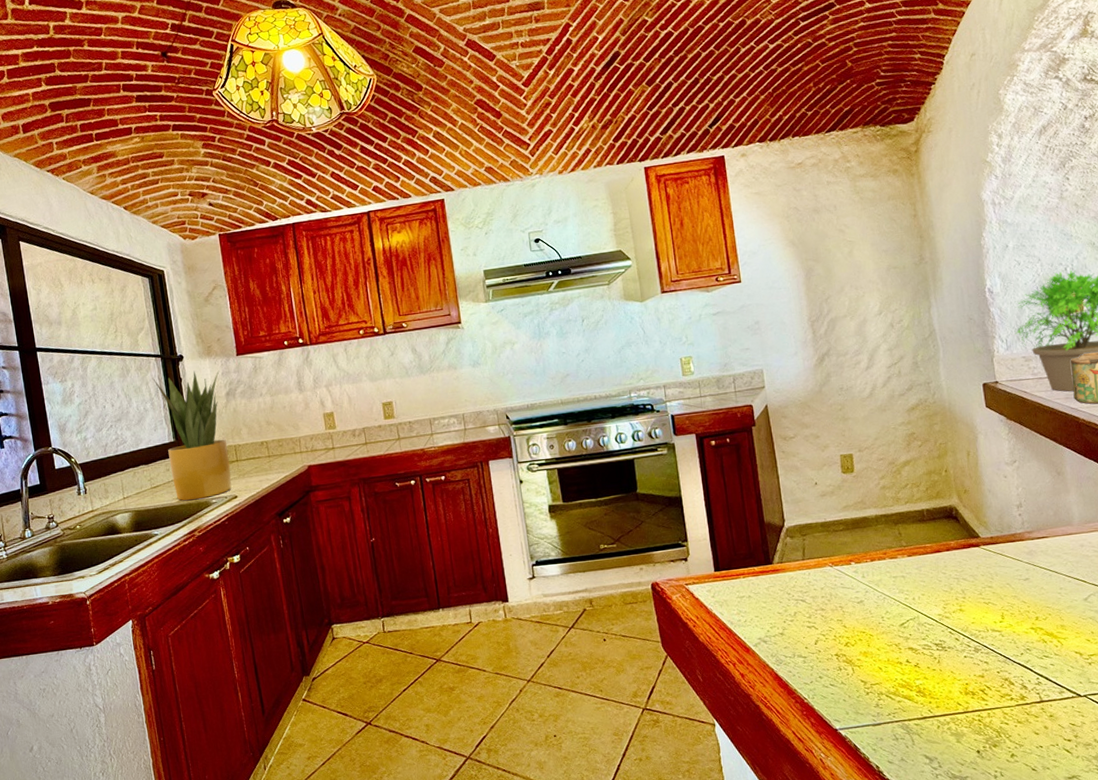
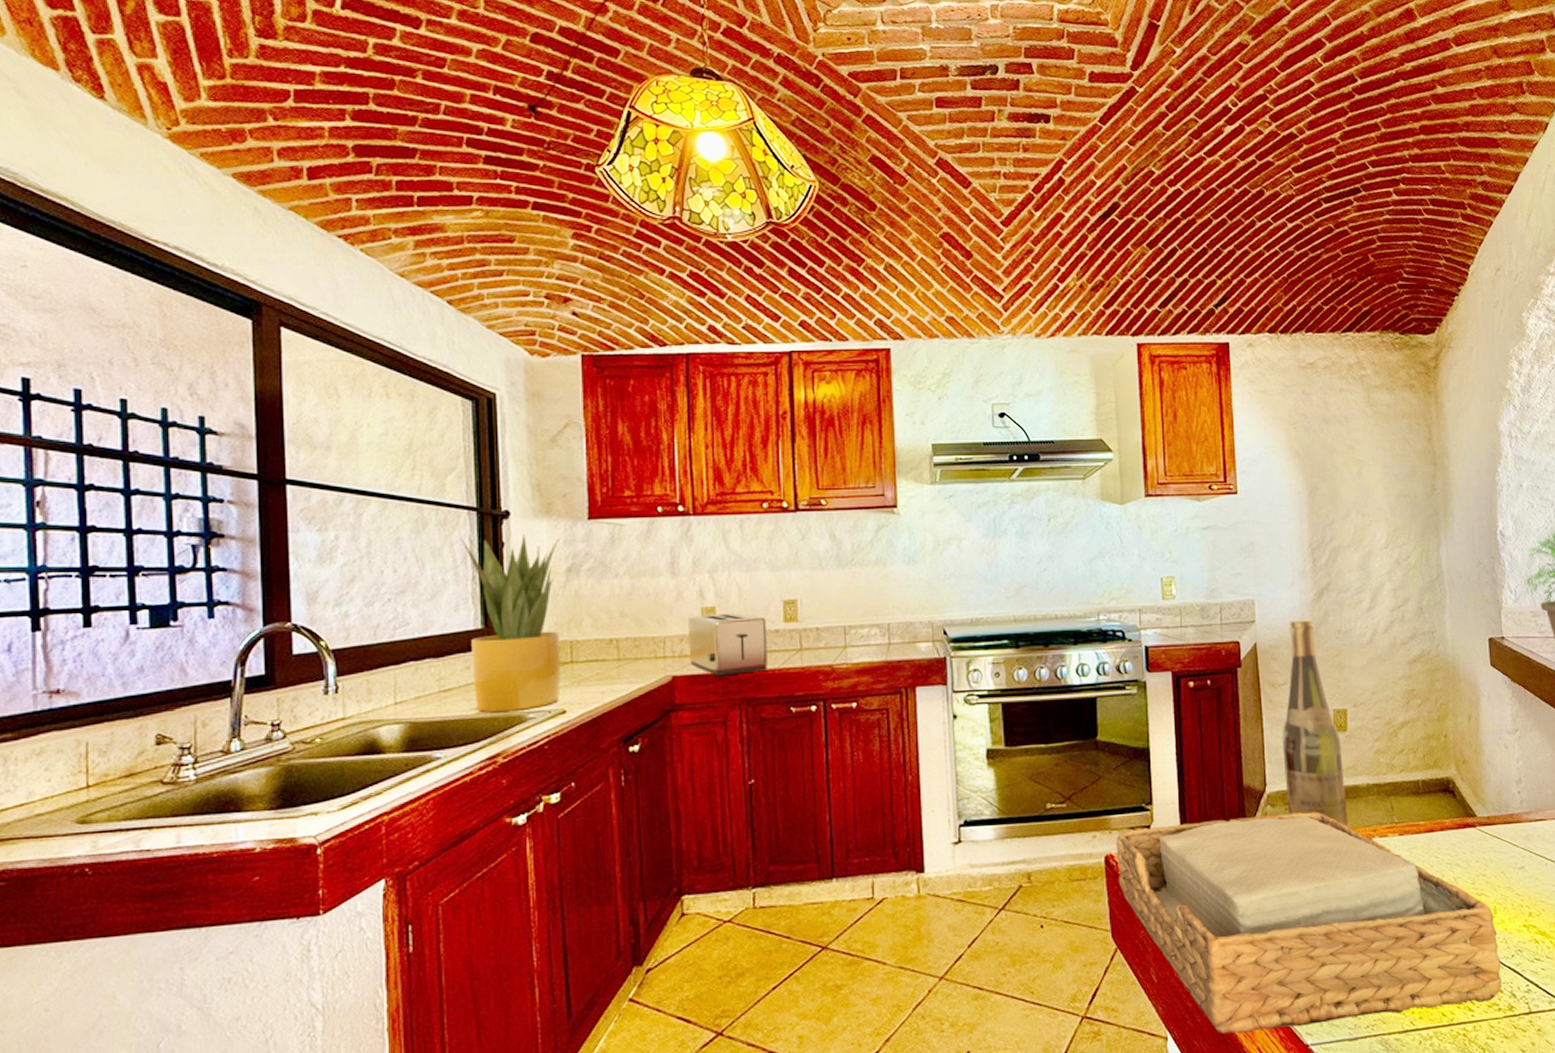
toaster: none [315,415,376,464] -> present [688,613,769,677]
napkin holder: none [659,540,1013,721] -> present [1115,811,1502,1034]
wine bottle: none [795,382,860,552] -> present [1282,620,1348,827]

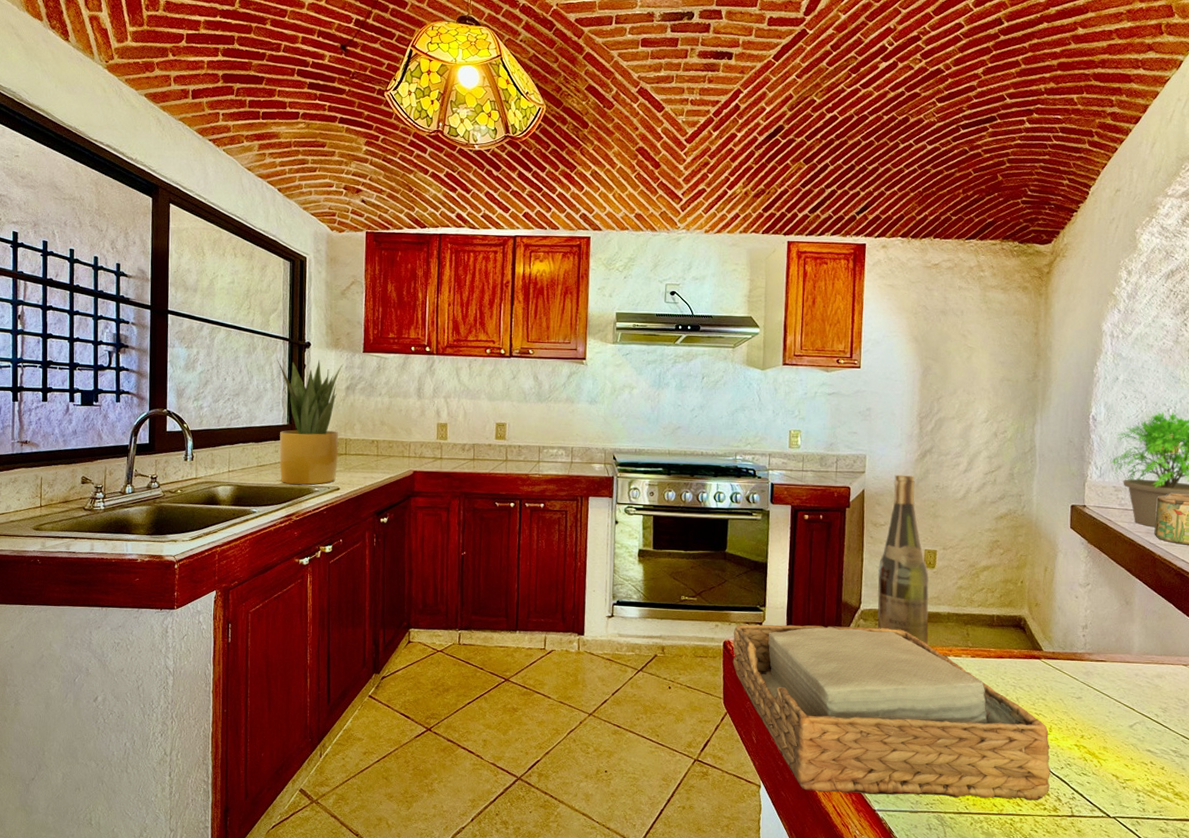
toaster: present [688,613,769,677] -> none [426,428,483,475]

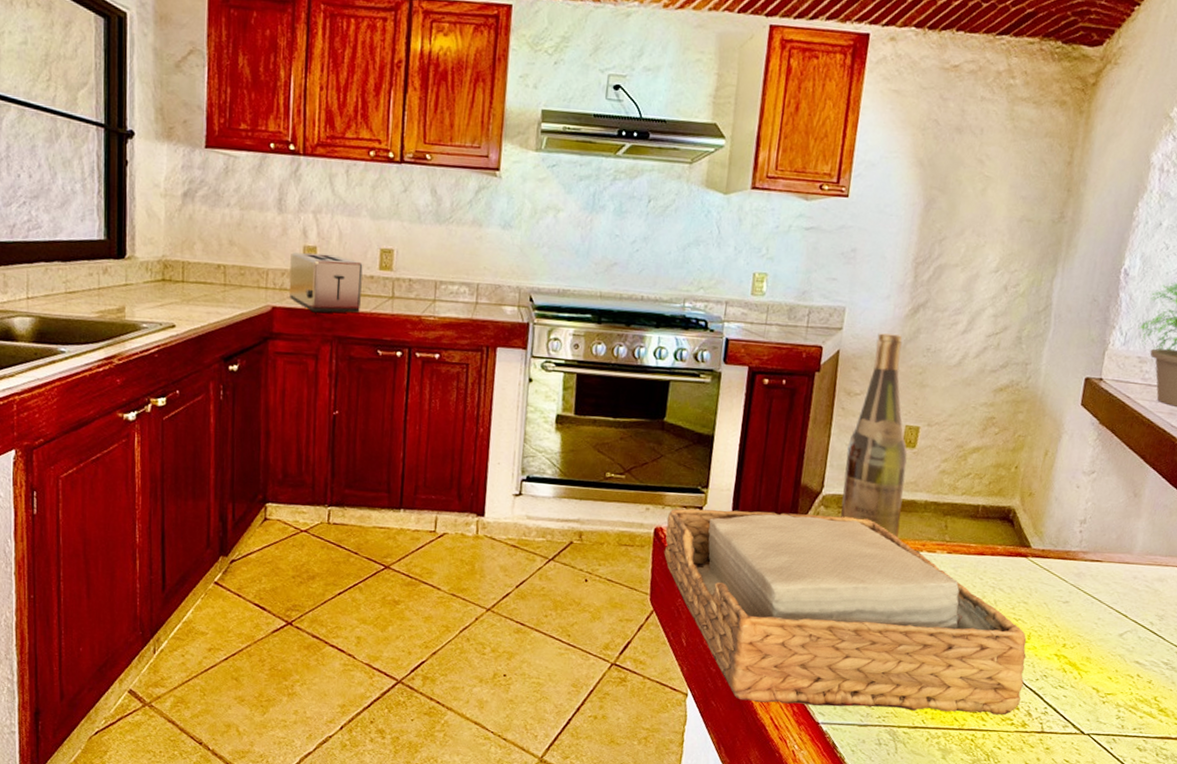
planter: present [277,359,344,485] -> none [89,153,179,320]
toaster: none [426,428,483,475] -> present [289,252,363,314]

